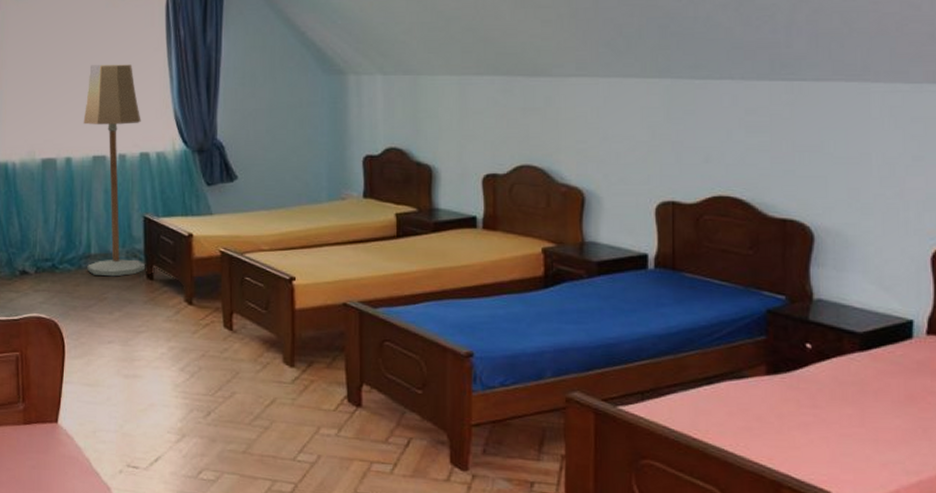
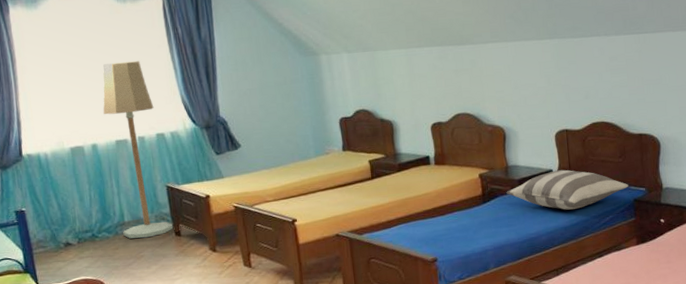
pillow: none [578,256,760,312] -> present [506,169,628,210]

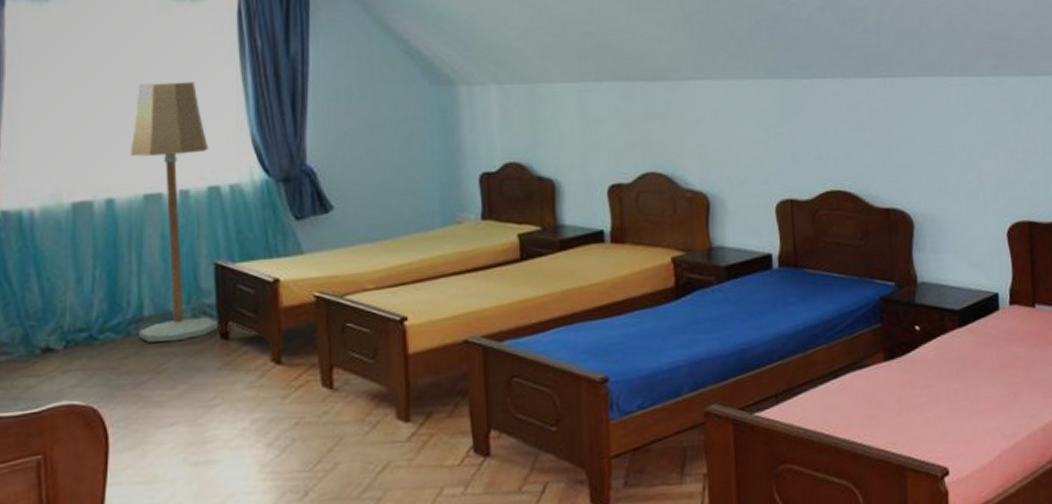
pillow: present [506,169,628,210] -> none [708,254,873,311]

